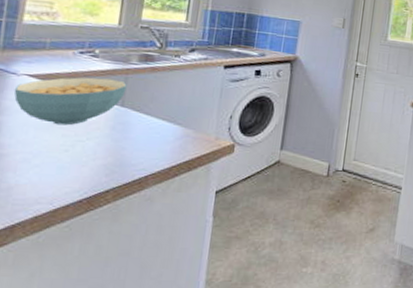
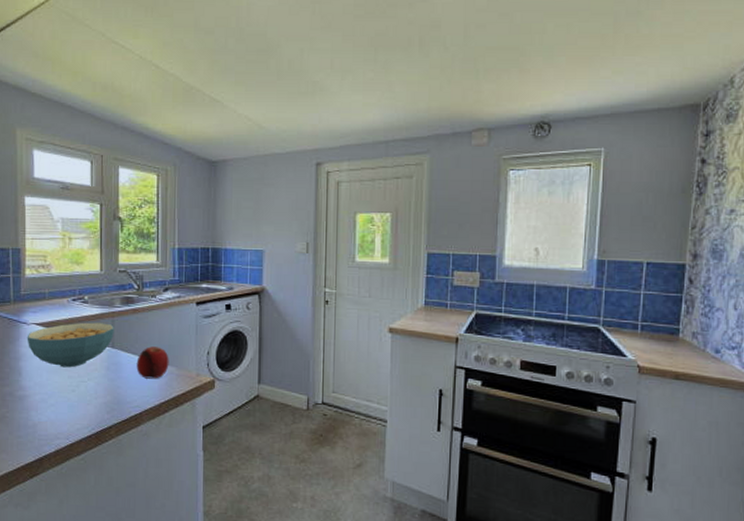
fruit: none [147,107,187,141] -> present [136,346,169,379]

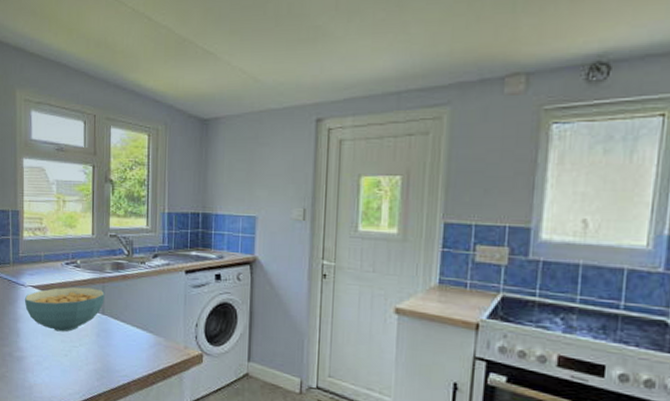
fruit: present [136,346,169,379] -> none [125,315,158,349]

